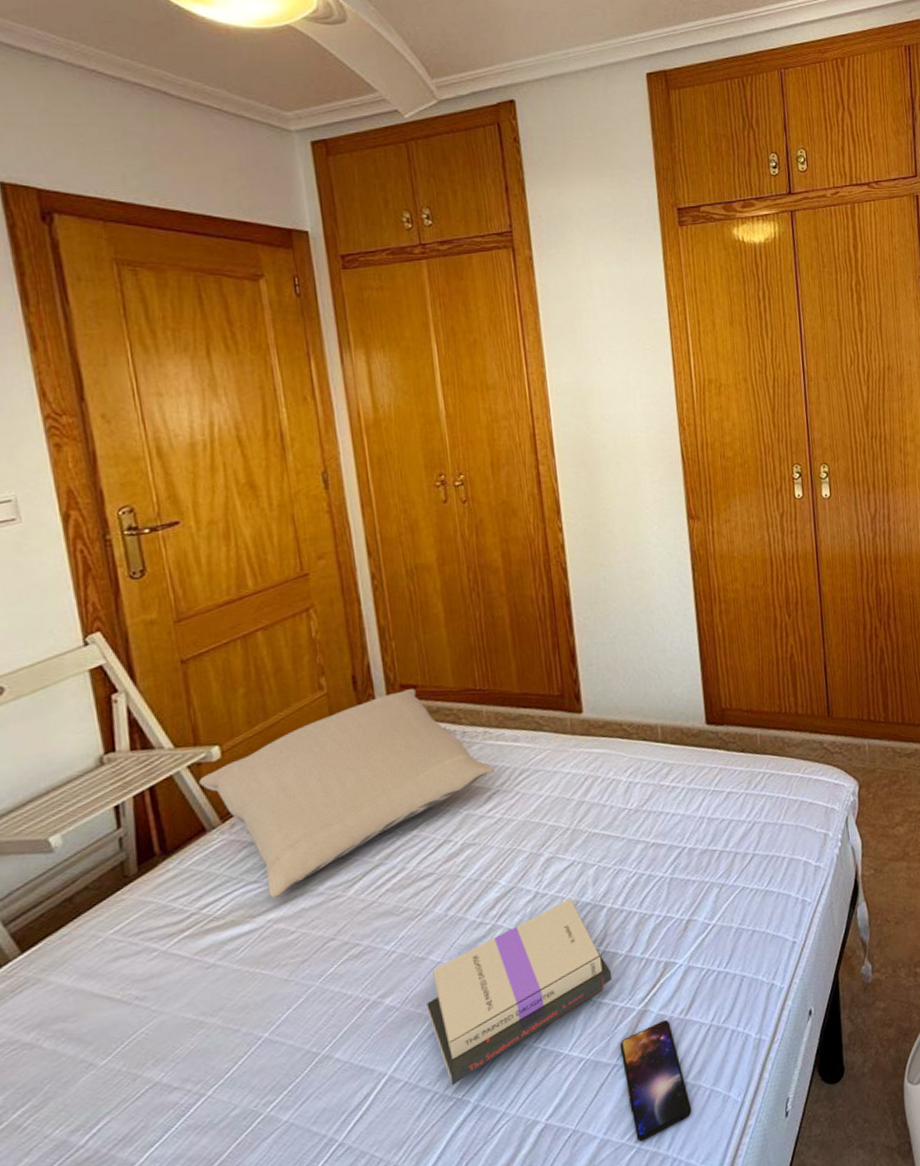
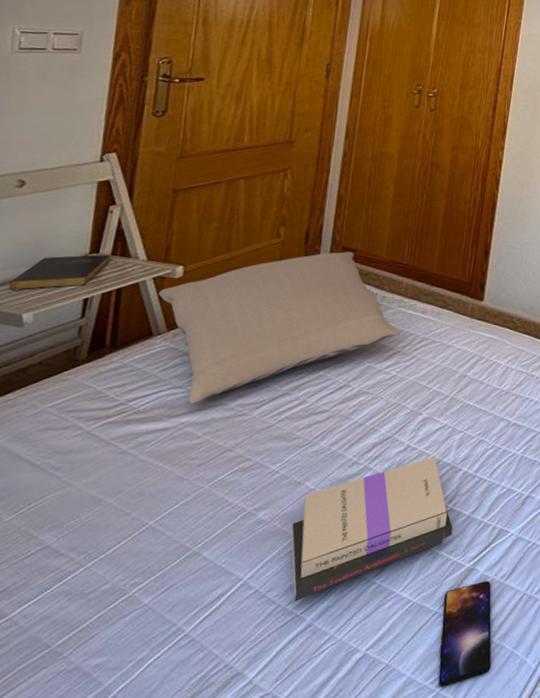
book: none [22,750,132,815] -> present [9,254,111,292]

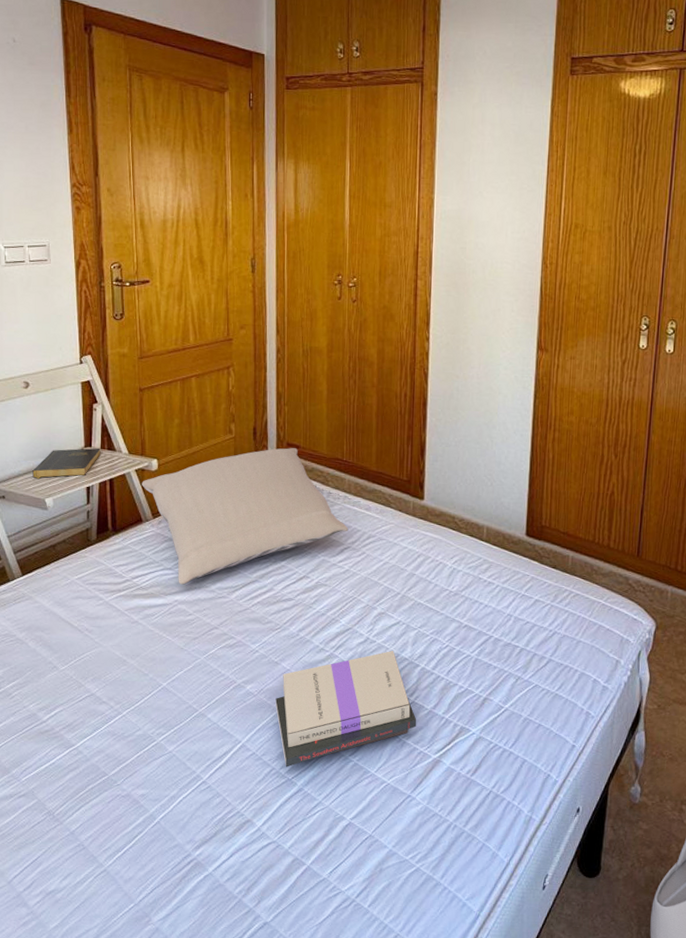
smartphone: present [438,581,492,687] -> none [415,774,465,864]

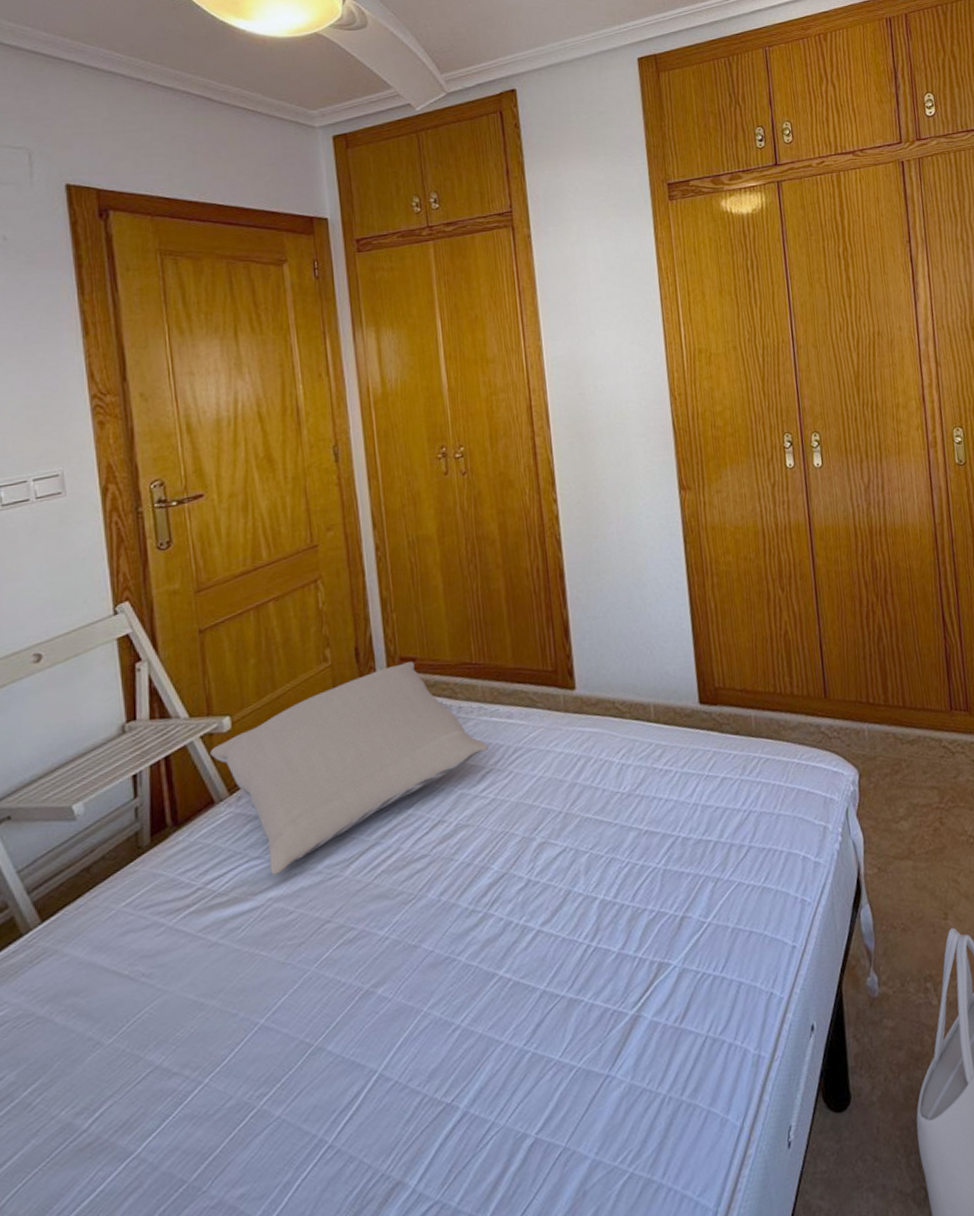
book: present [32,448,101,480] -> none [51,718,150,782]
books: present [275,650,417,767] -> none [418,887,605,1089]

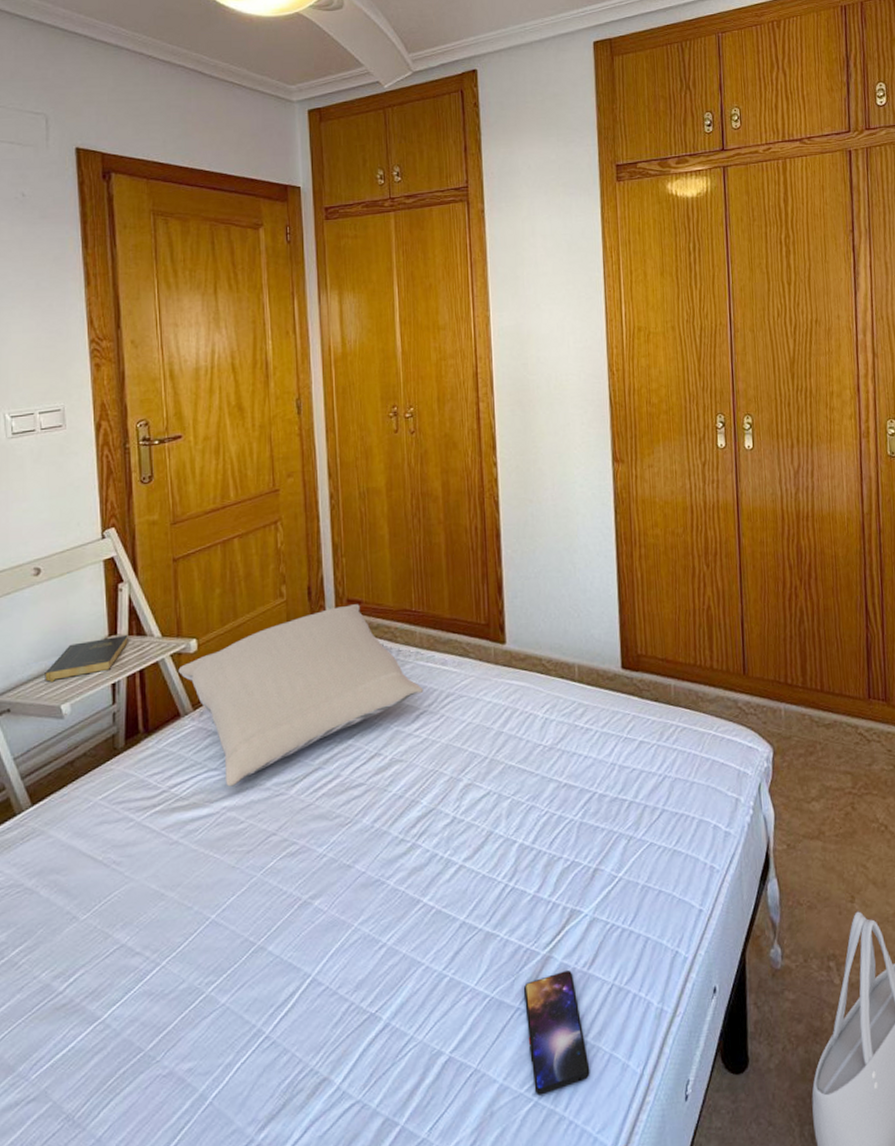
book: none [51,718,150,782] -> present [45,634,128,683]
smartphone: none [612,1028,688,1166] -> present [523,971,590,1096]

